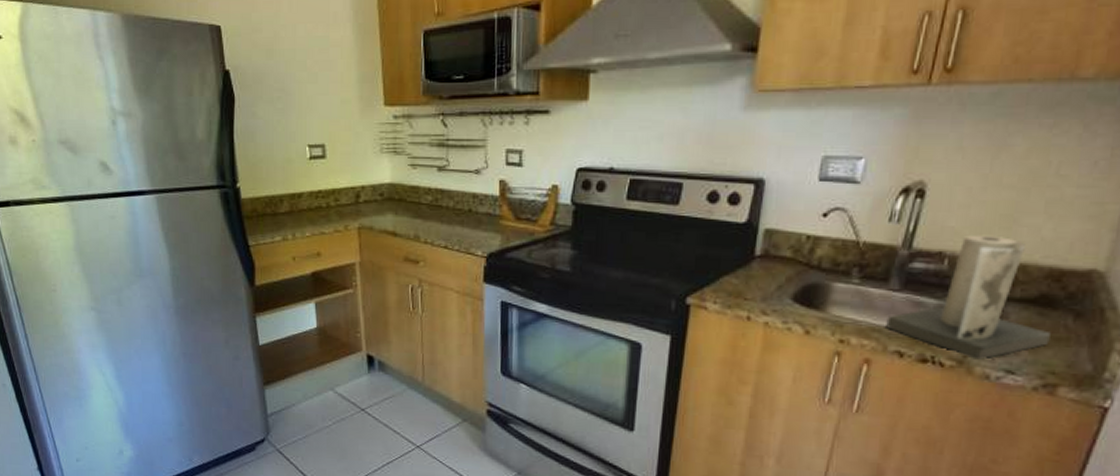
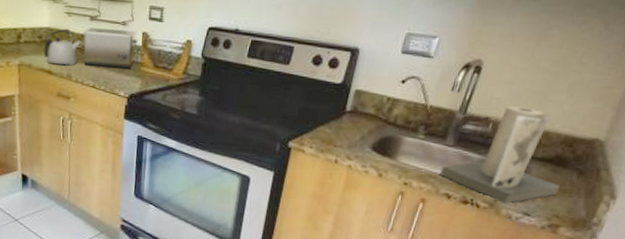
kettle: none [387,182,430,225] -> present [44,28,82,66]
toaster: none [430,178,495,224] -> present [82,27,138,69]

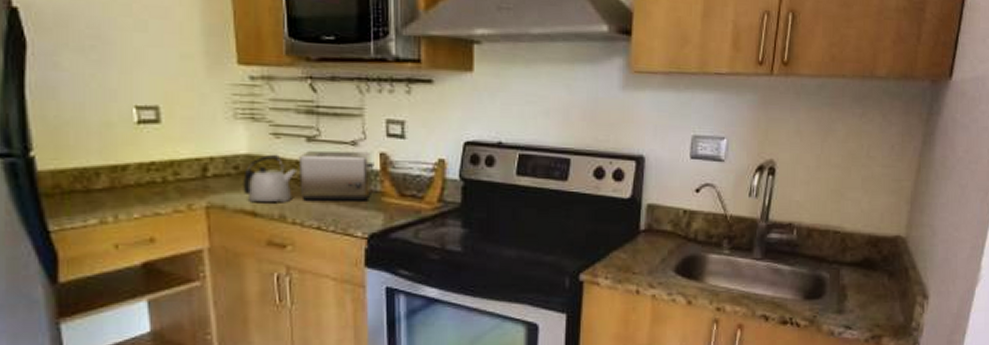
paper towel roll: present [440,105,560,204] -> none [753,207,874,318]

